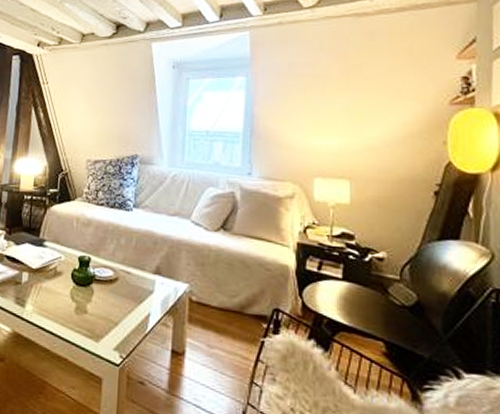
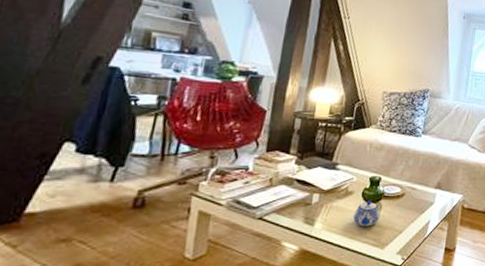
teapot: none [64,283,93,314] -> present [353,200,381,227]

